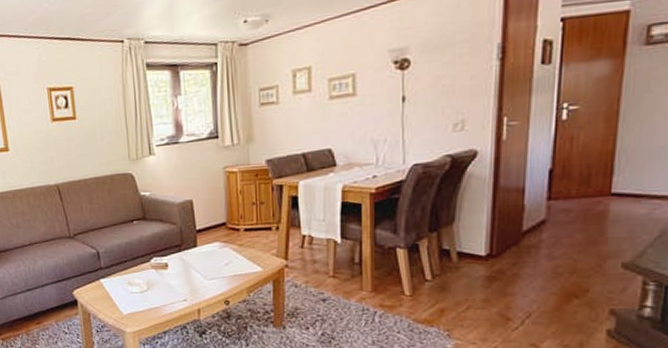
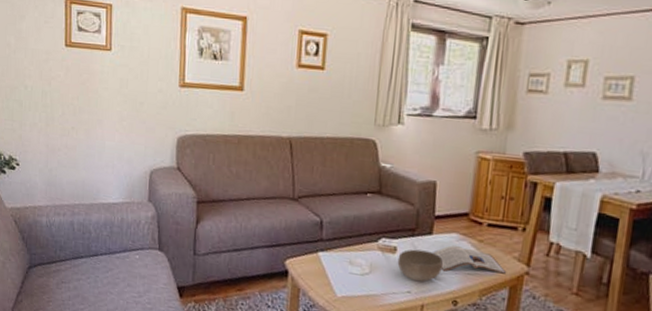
bowl: none [170,262,212,290] -> present [397,249,444,282]
magazine: none [200,253,267,278] -> present [433,245,506,274]

